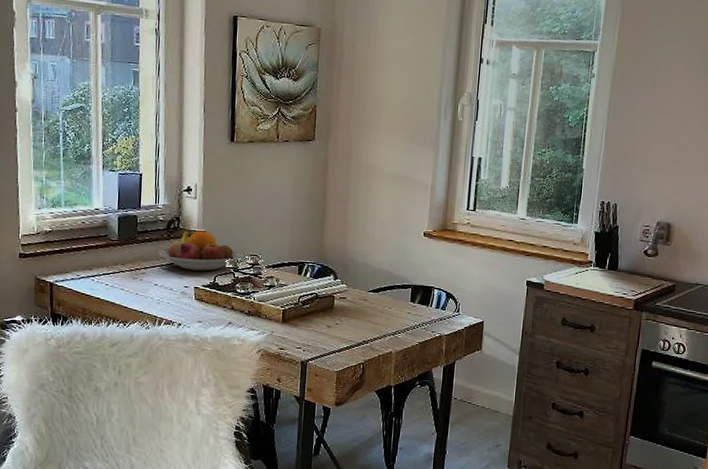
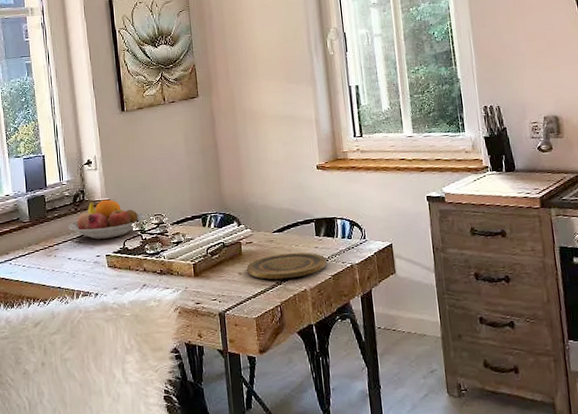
plate: none [336,313,417,339] -> present [247,252,327,280]

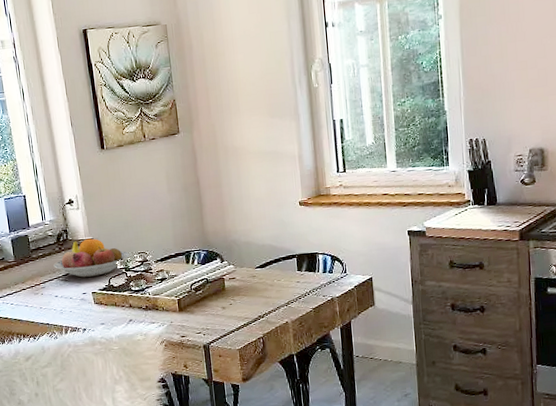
plate: present [247,252,327,280] -> none [230,286,308,313]

